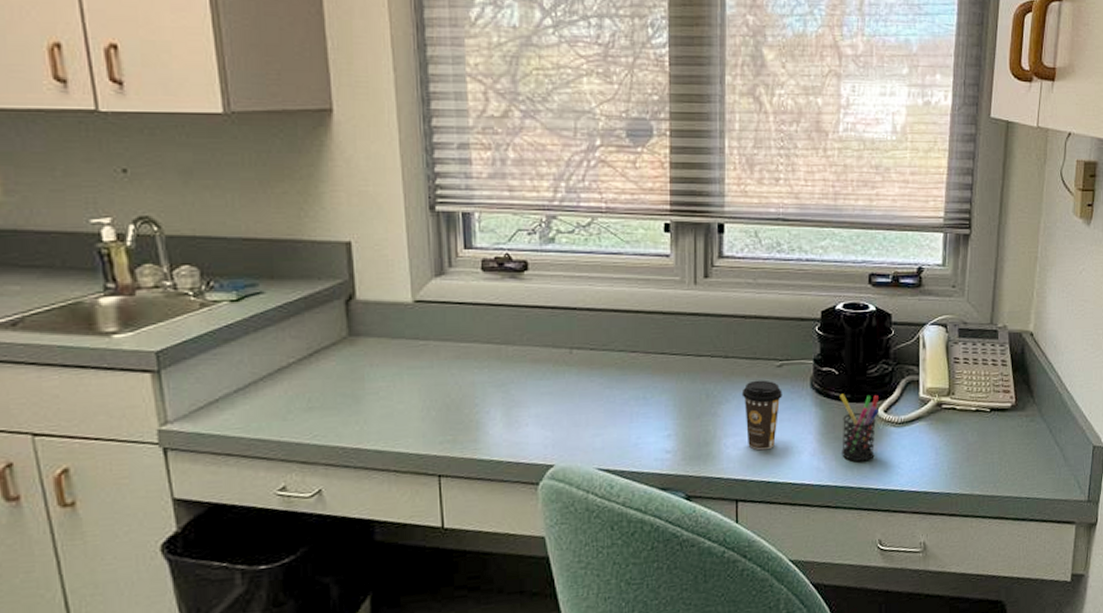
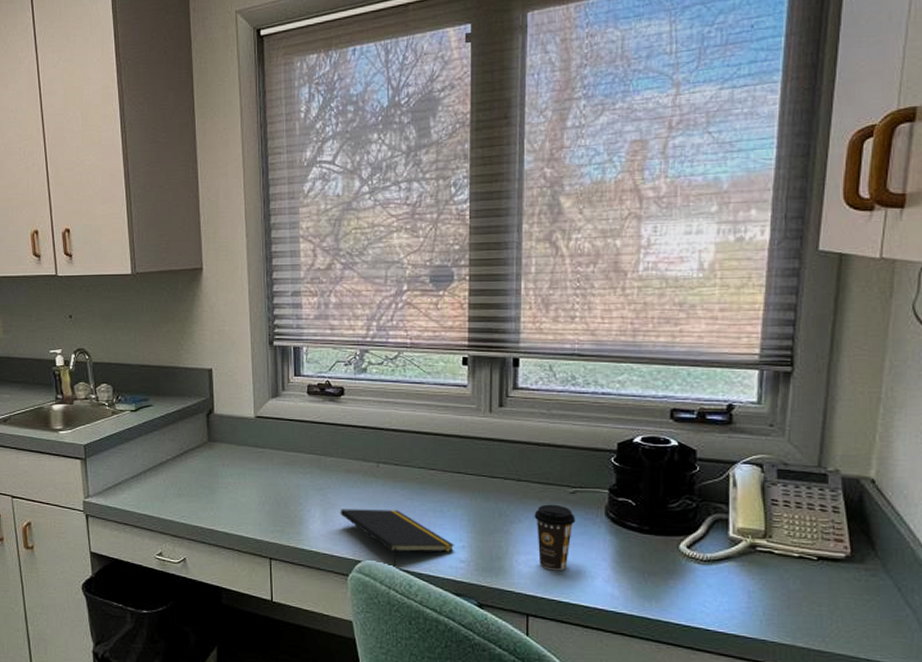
notepad: none [526,402,660,467] -> present [340,509,455,567]
pen holder: present [840,393,880,462] -> none [637,525,682,595]

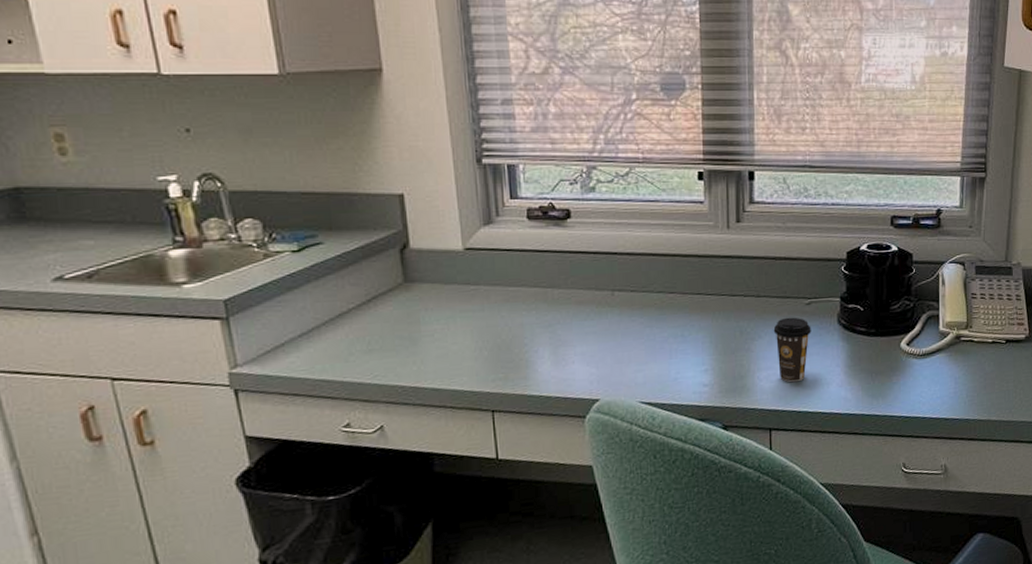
notepad: present [340,509,455,567] -> none [572,340,698,401]

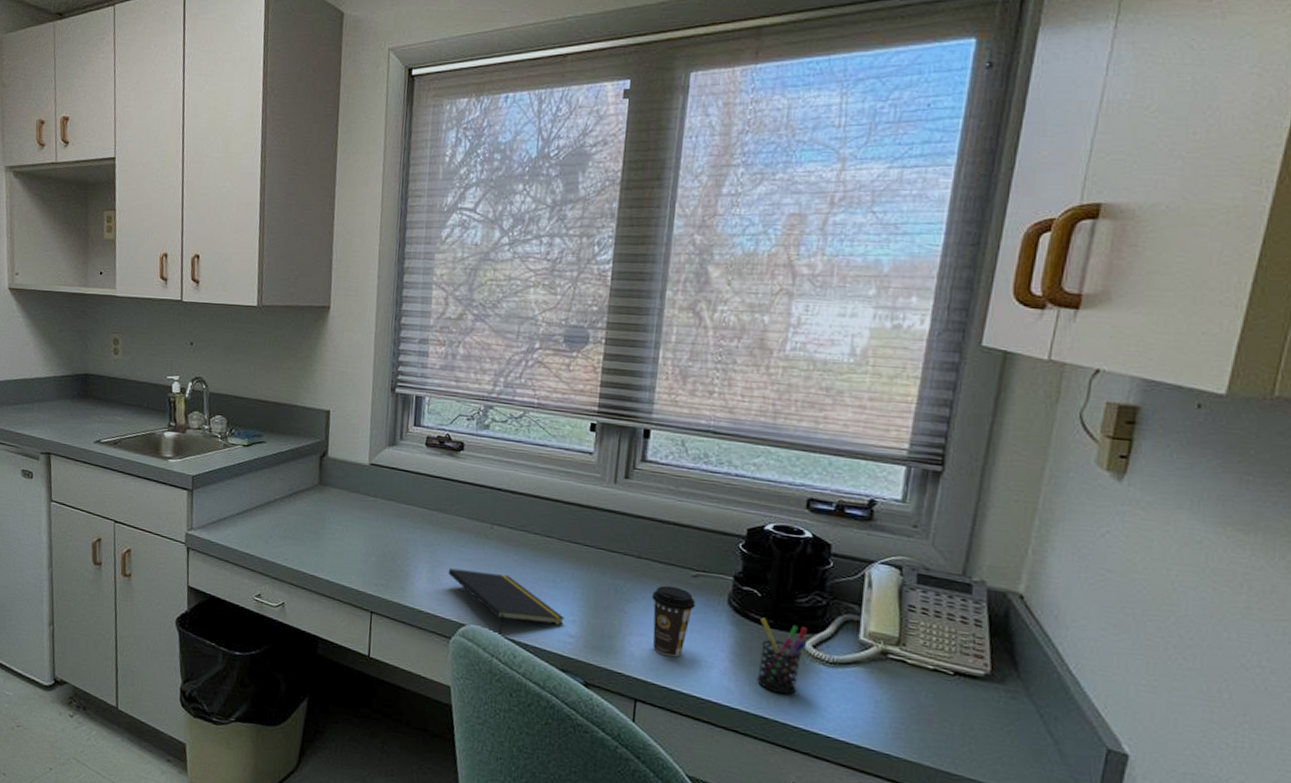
notepad: none [572,340,698,401] -> present [448,568,566,635]
pen holder: none [865,328,903,392] -> present [757,617,807,695]

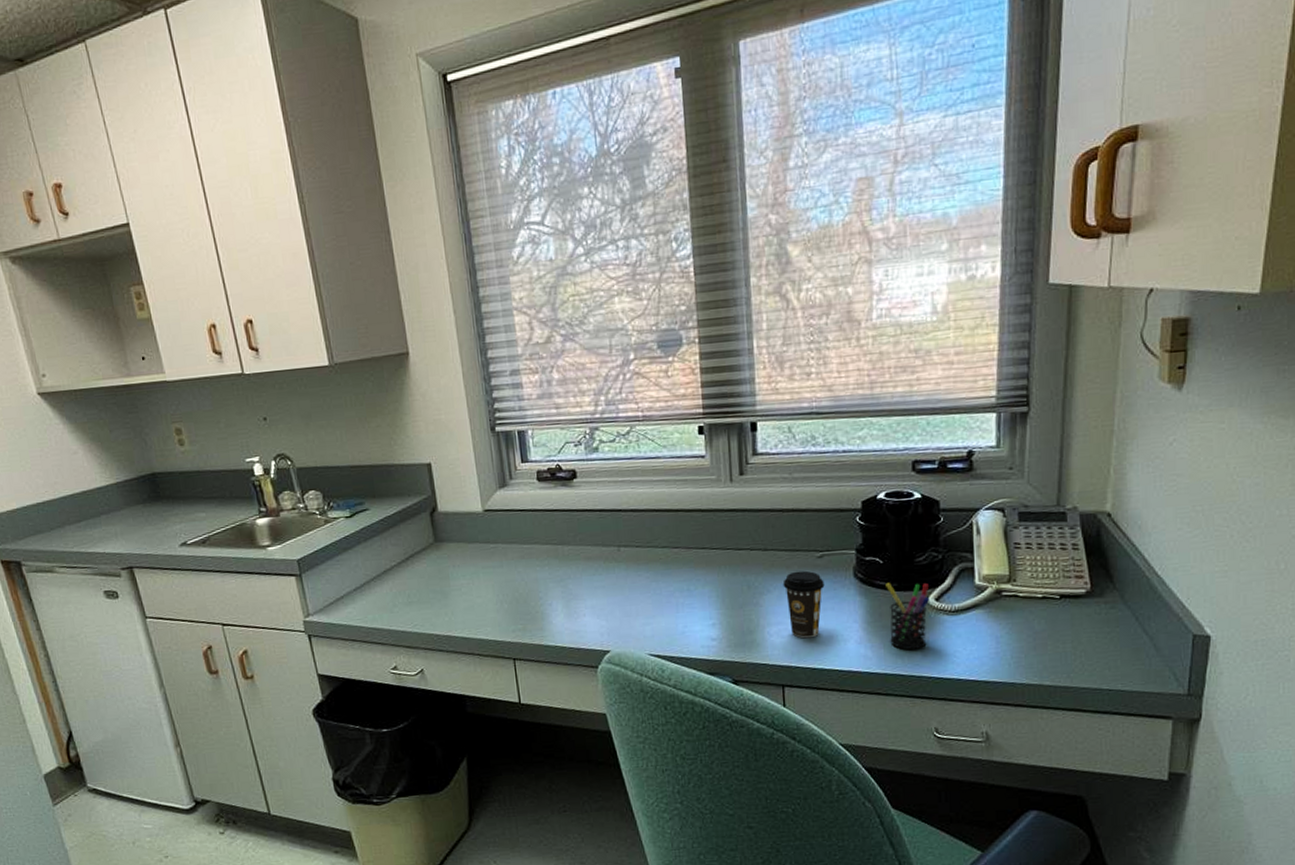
notepad: present [448,568,566,635] -> none [583,594,705,653]

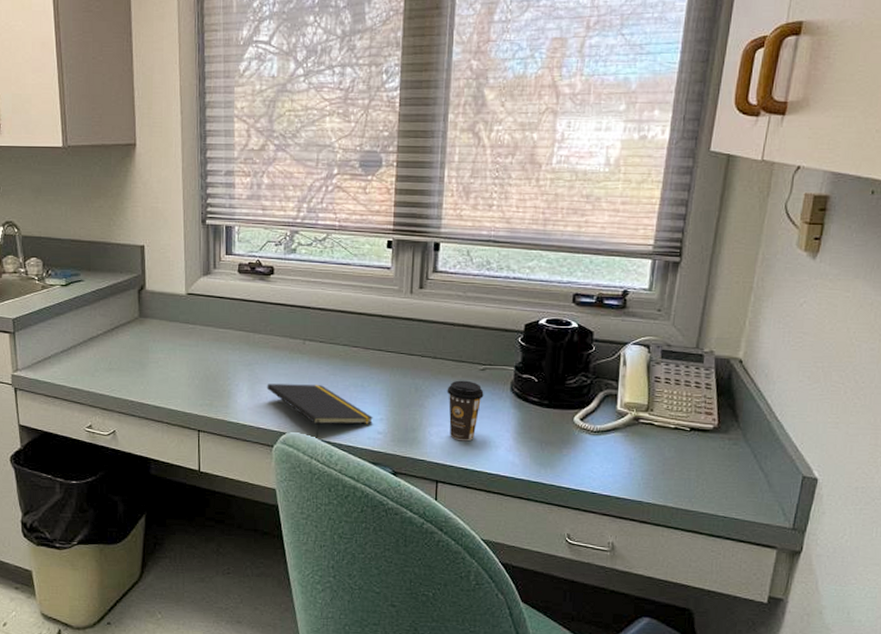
notepad: none [583,594,705,653] -> present [267,383,374,438]
pen holder: present [886,582,930,651] -> none [536,399,576,463]

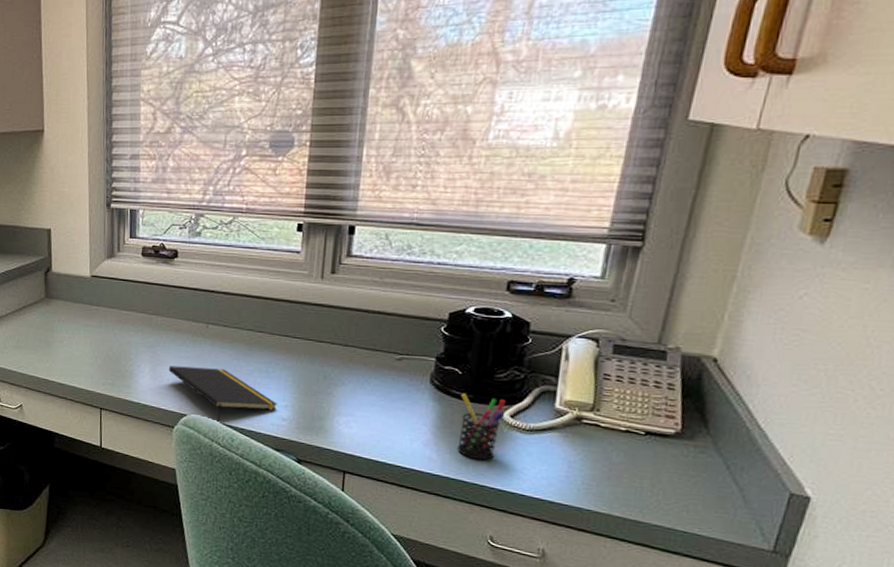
coffee cup: present [447,380,484,442] -> none [358,369,400,433]
pen holder: none [536,399,576,463] -> present [457,393,505,461]

